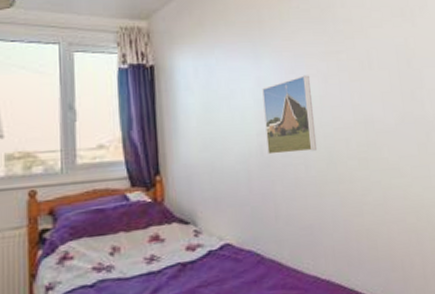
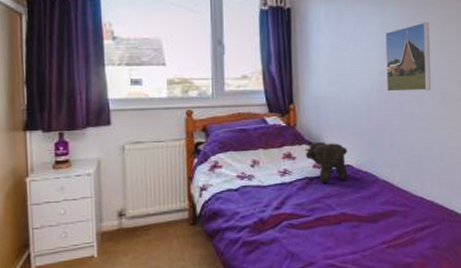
teddy bear: none [175,218,229,270] -> present [305,142,349,184]

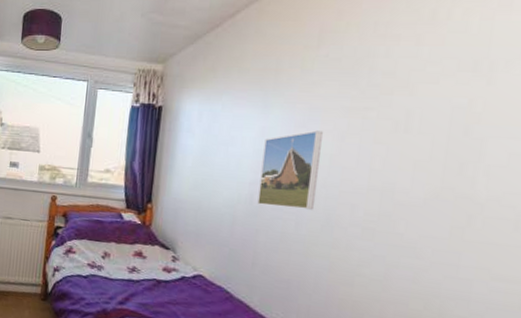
teddy bear: present [305,142,349,184] -> none [156,245,203,291]

